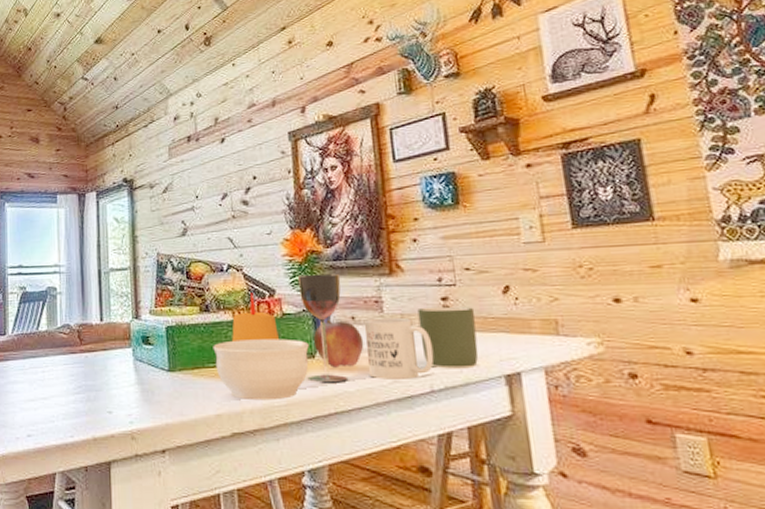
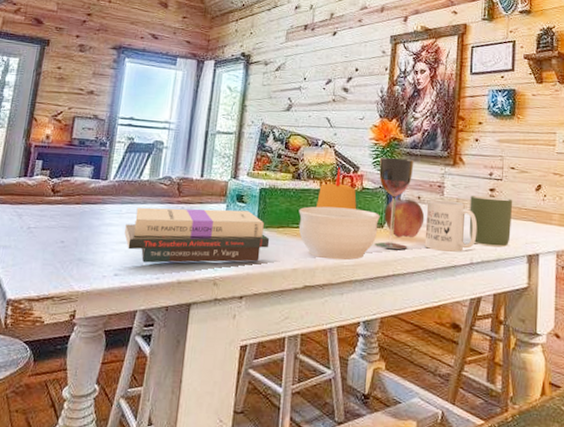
books: none [31,353,186,420] -> present [124,207,270,263]

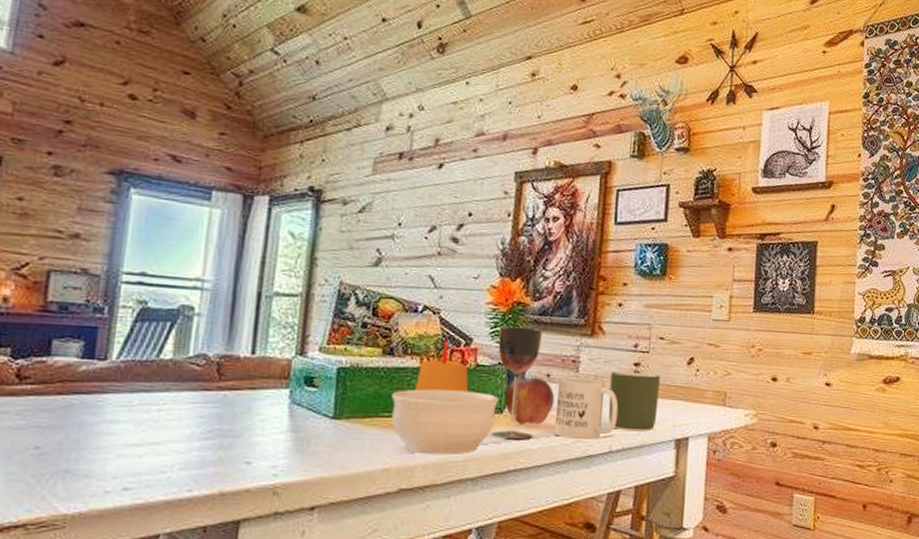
books: present [124,207,270,263] -> none [137,396,352,471]

